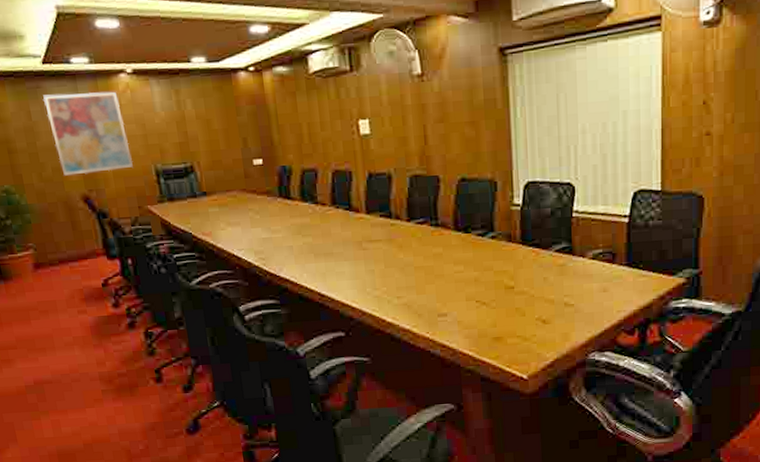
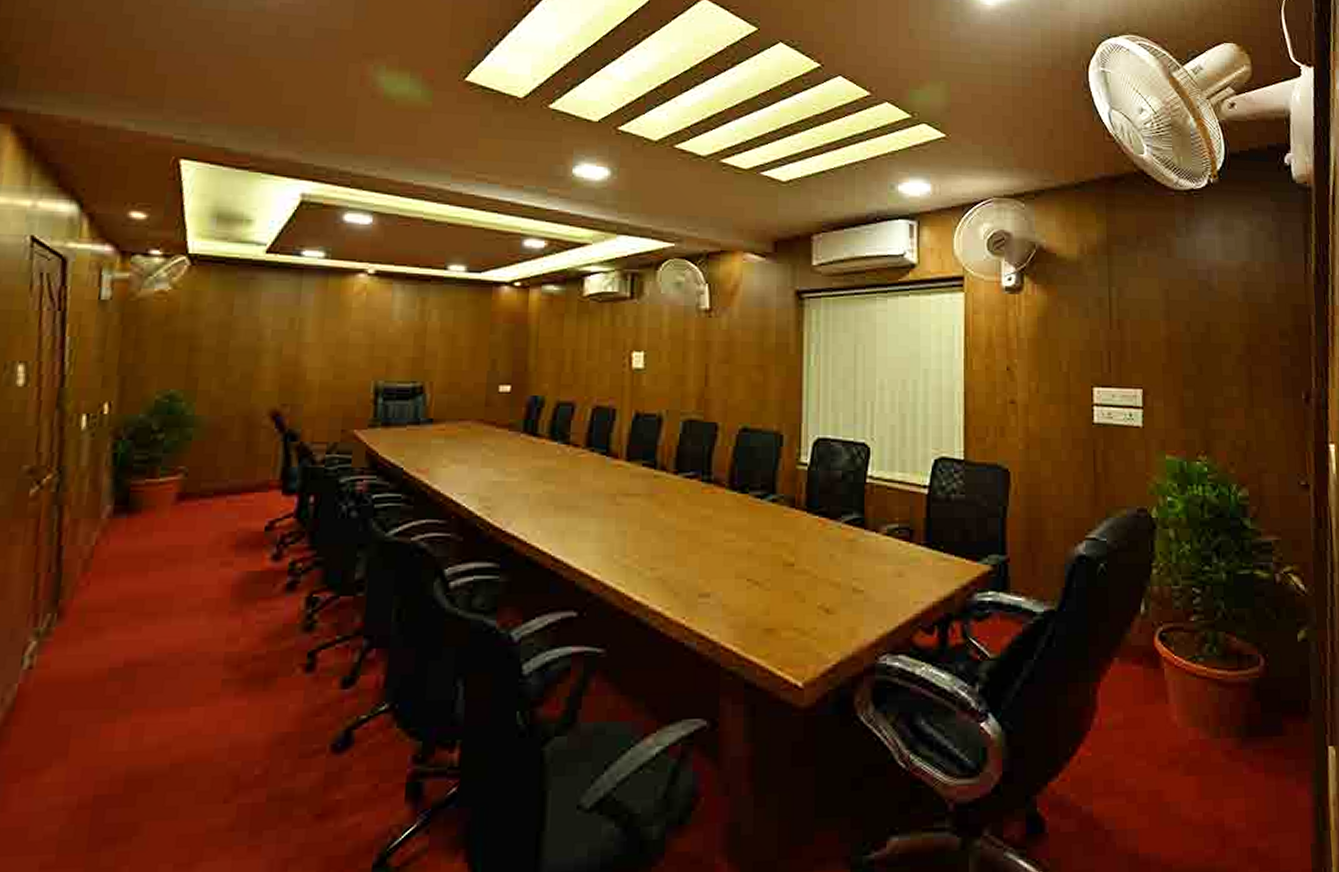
wall art: present [43,91,133,176] -> none [253,287,350,385]

